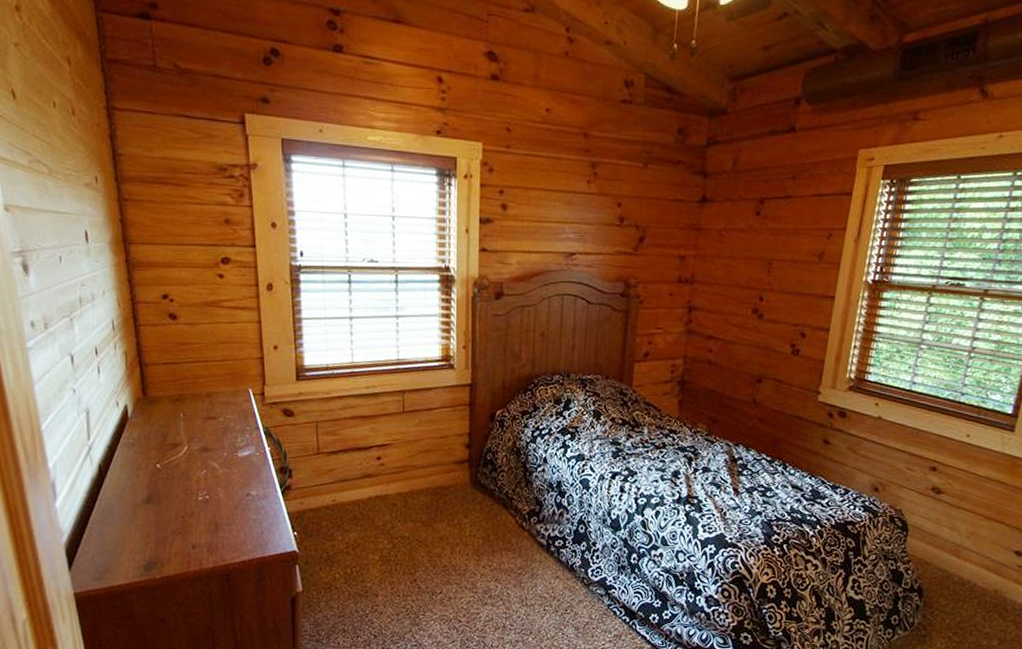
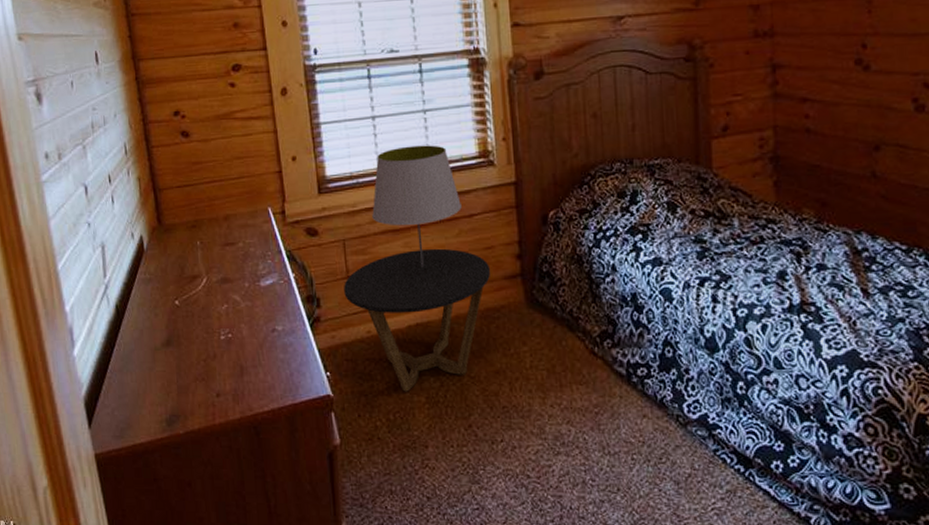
side table: none [314,434,444,551] -> present [344,248,491,392]
table lamp: none [344,345,423,449] -> present [372,145,462,267]

